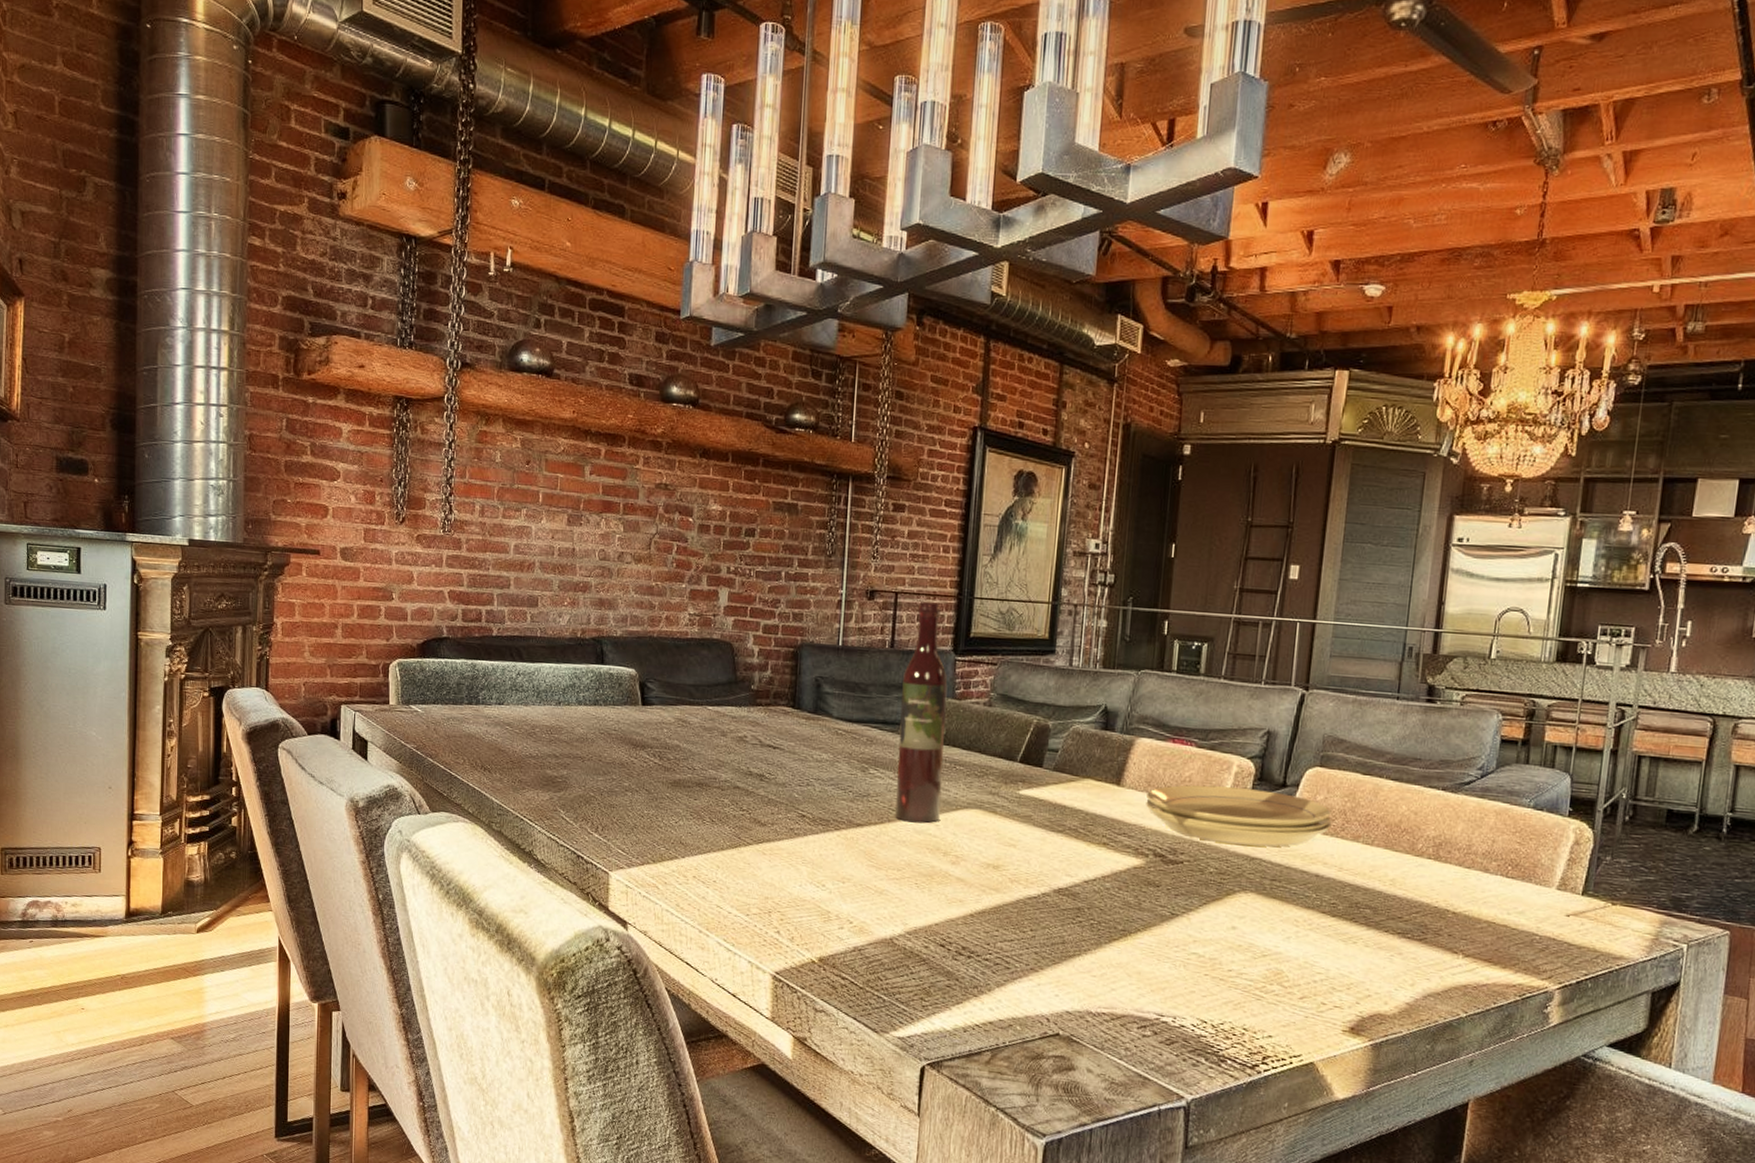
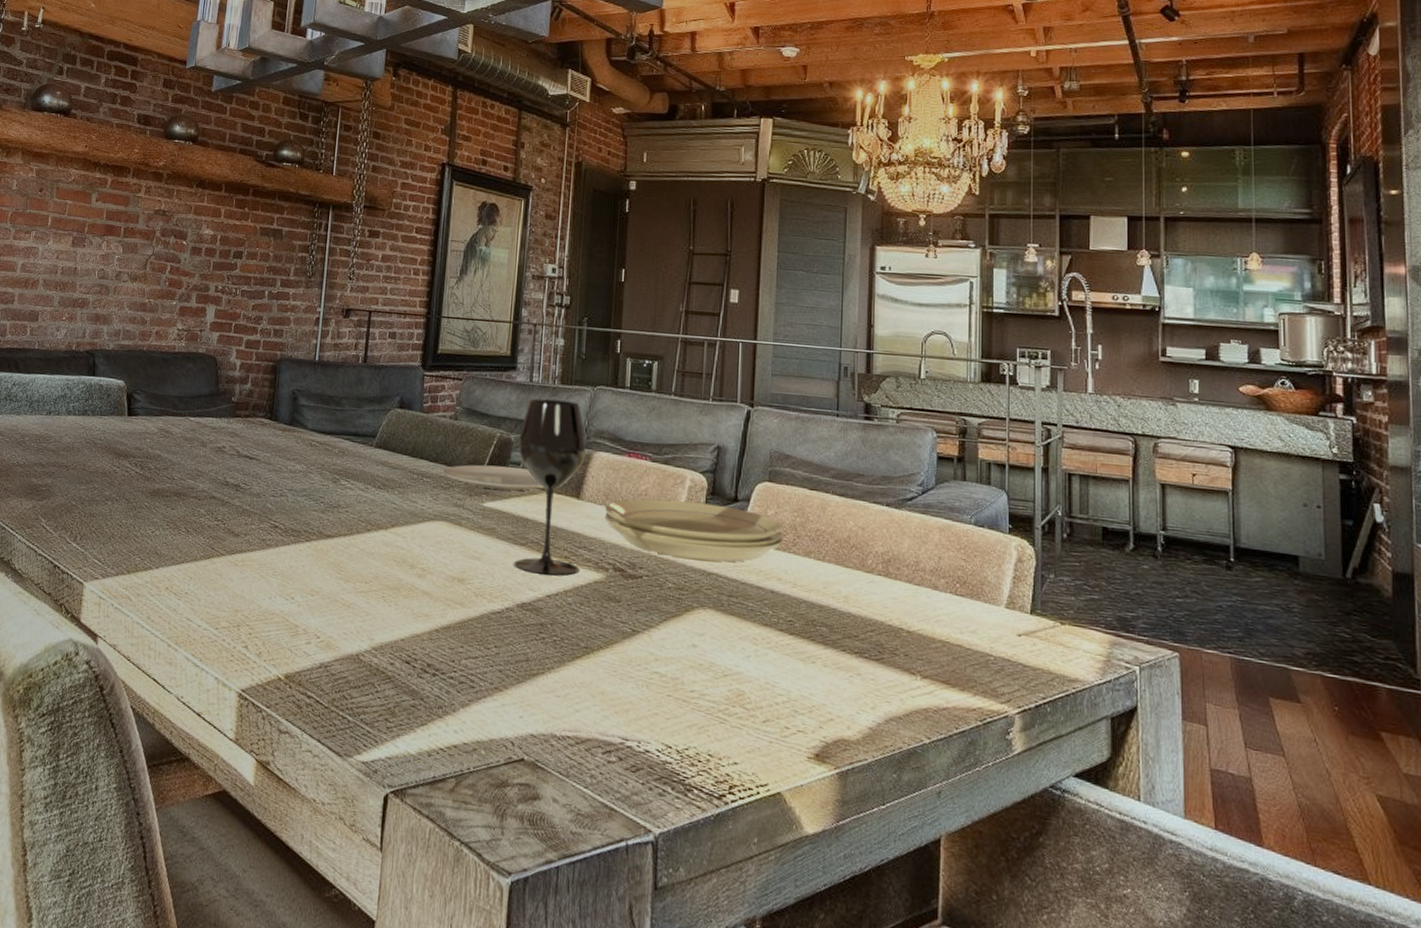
wine bottle: present [895,602,948,823] -> none [364,320,417,535]
plate: none [976,752,1084,779] -> present [443,464,545,491]
wineglass: none [1049,683,1129,862] -> present [513,398,586,576]

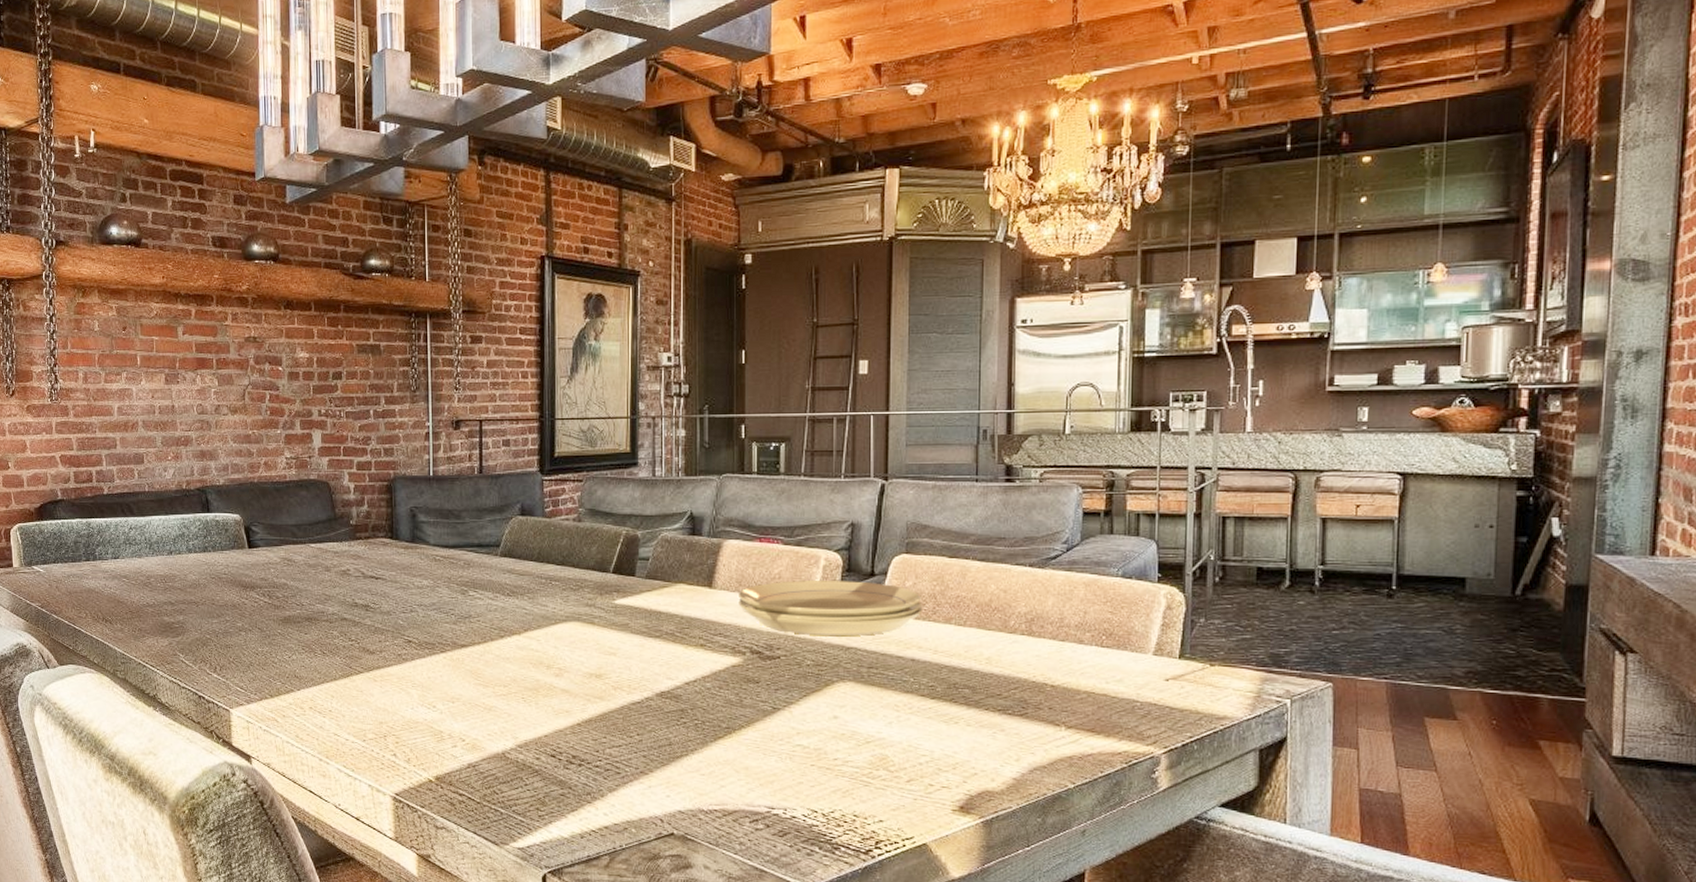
plate: present [443,464,545,491] -> none [571,563,675,586]
wineglass: present [513,398,586,576] -> none [645,492,717,663]

